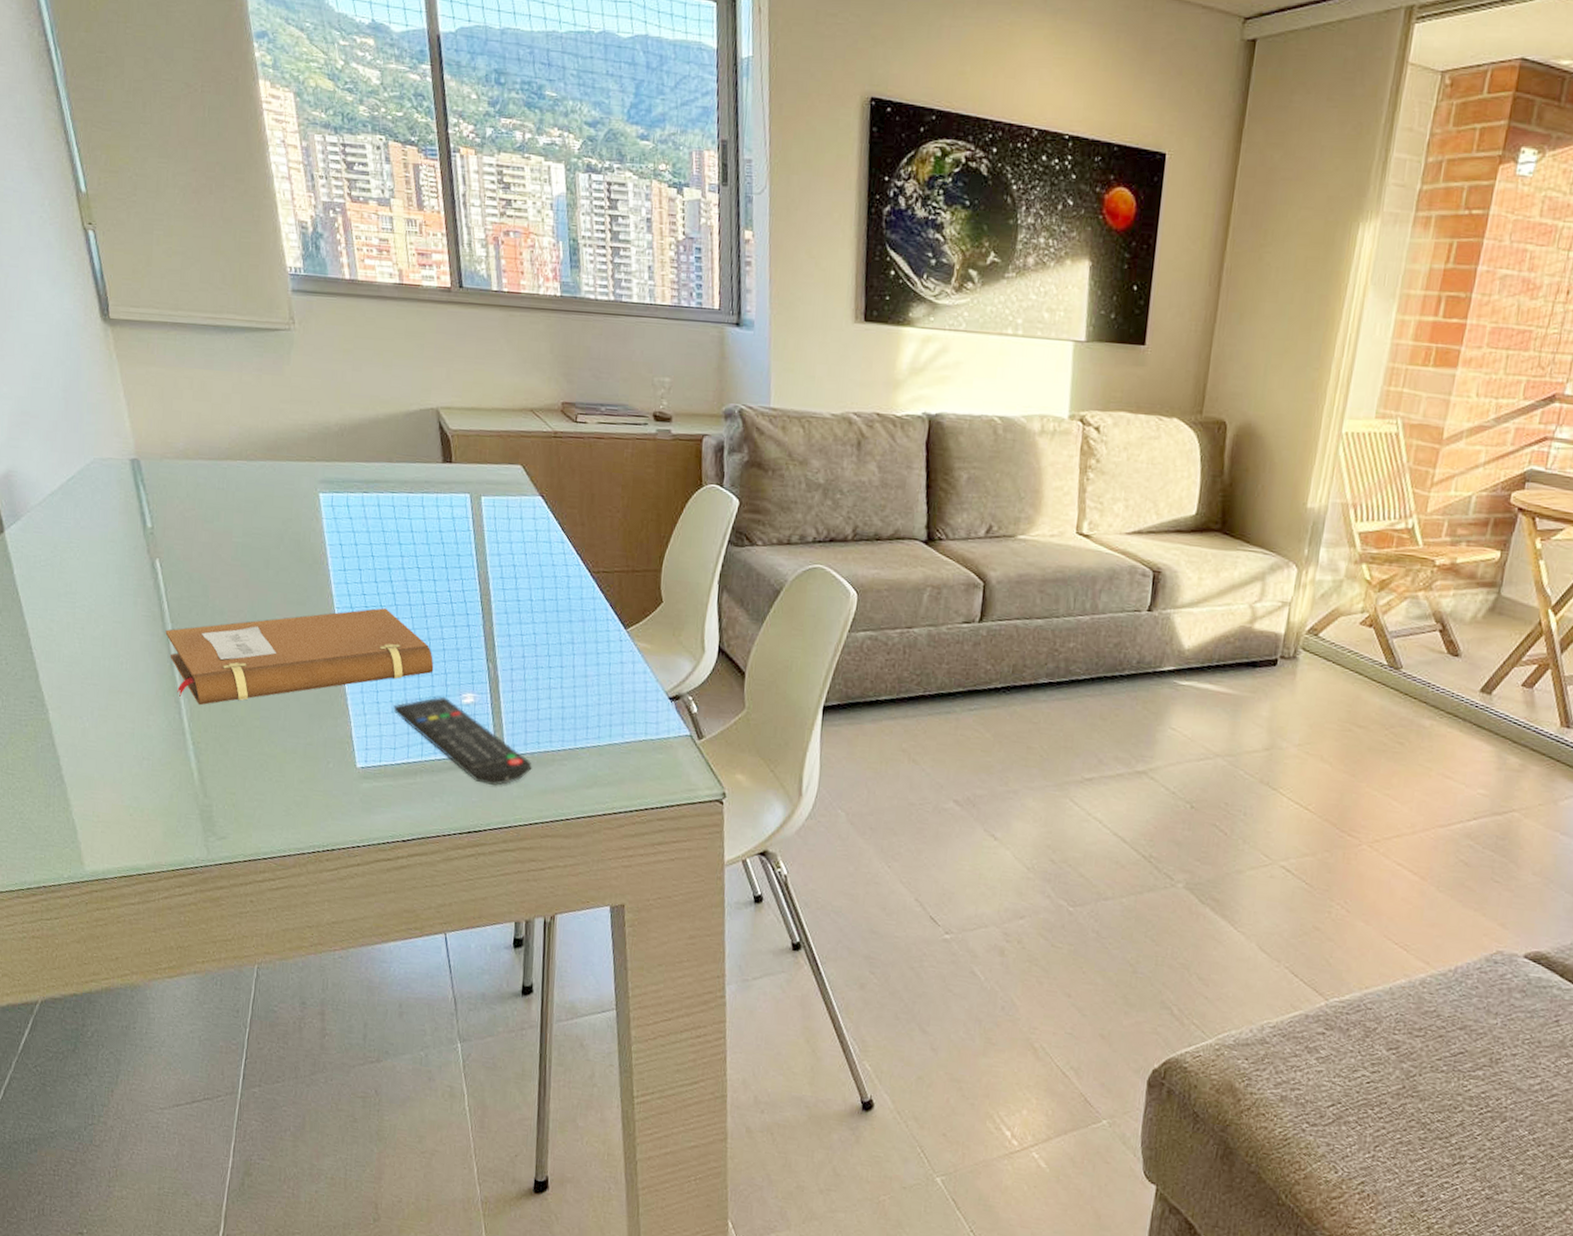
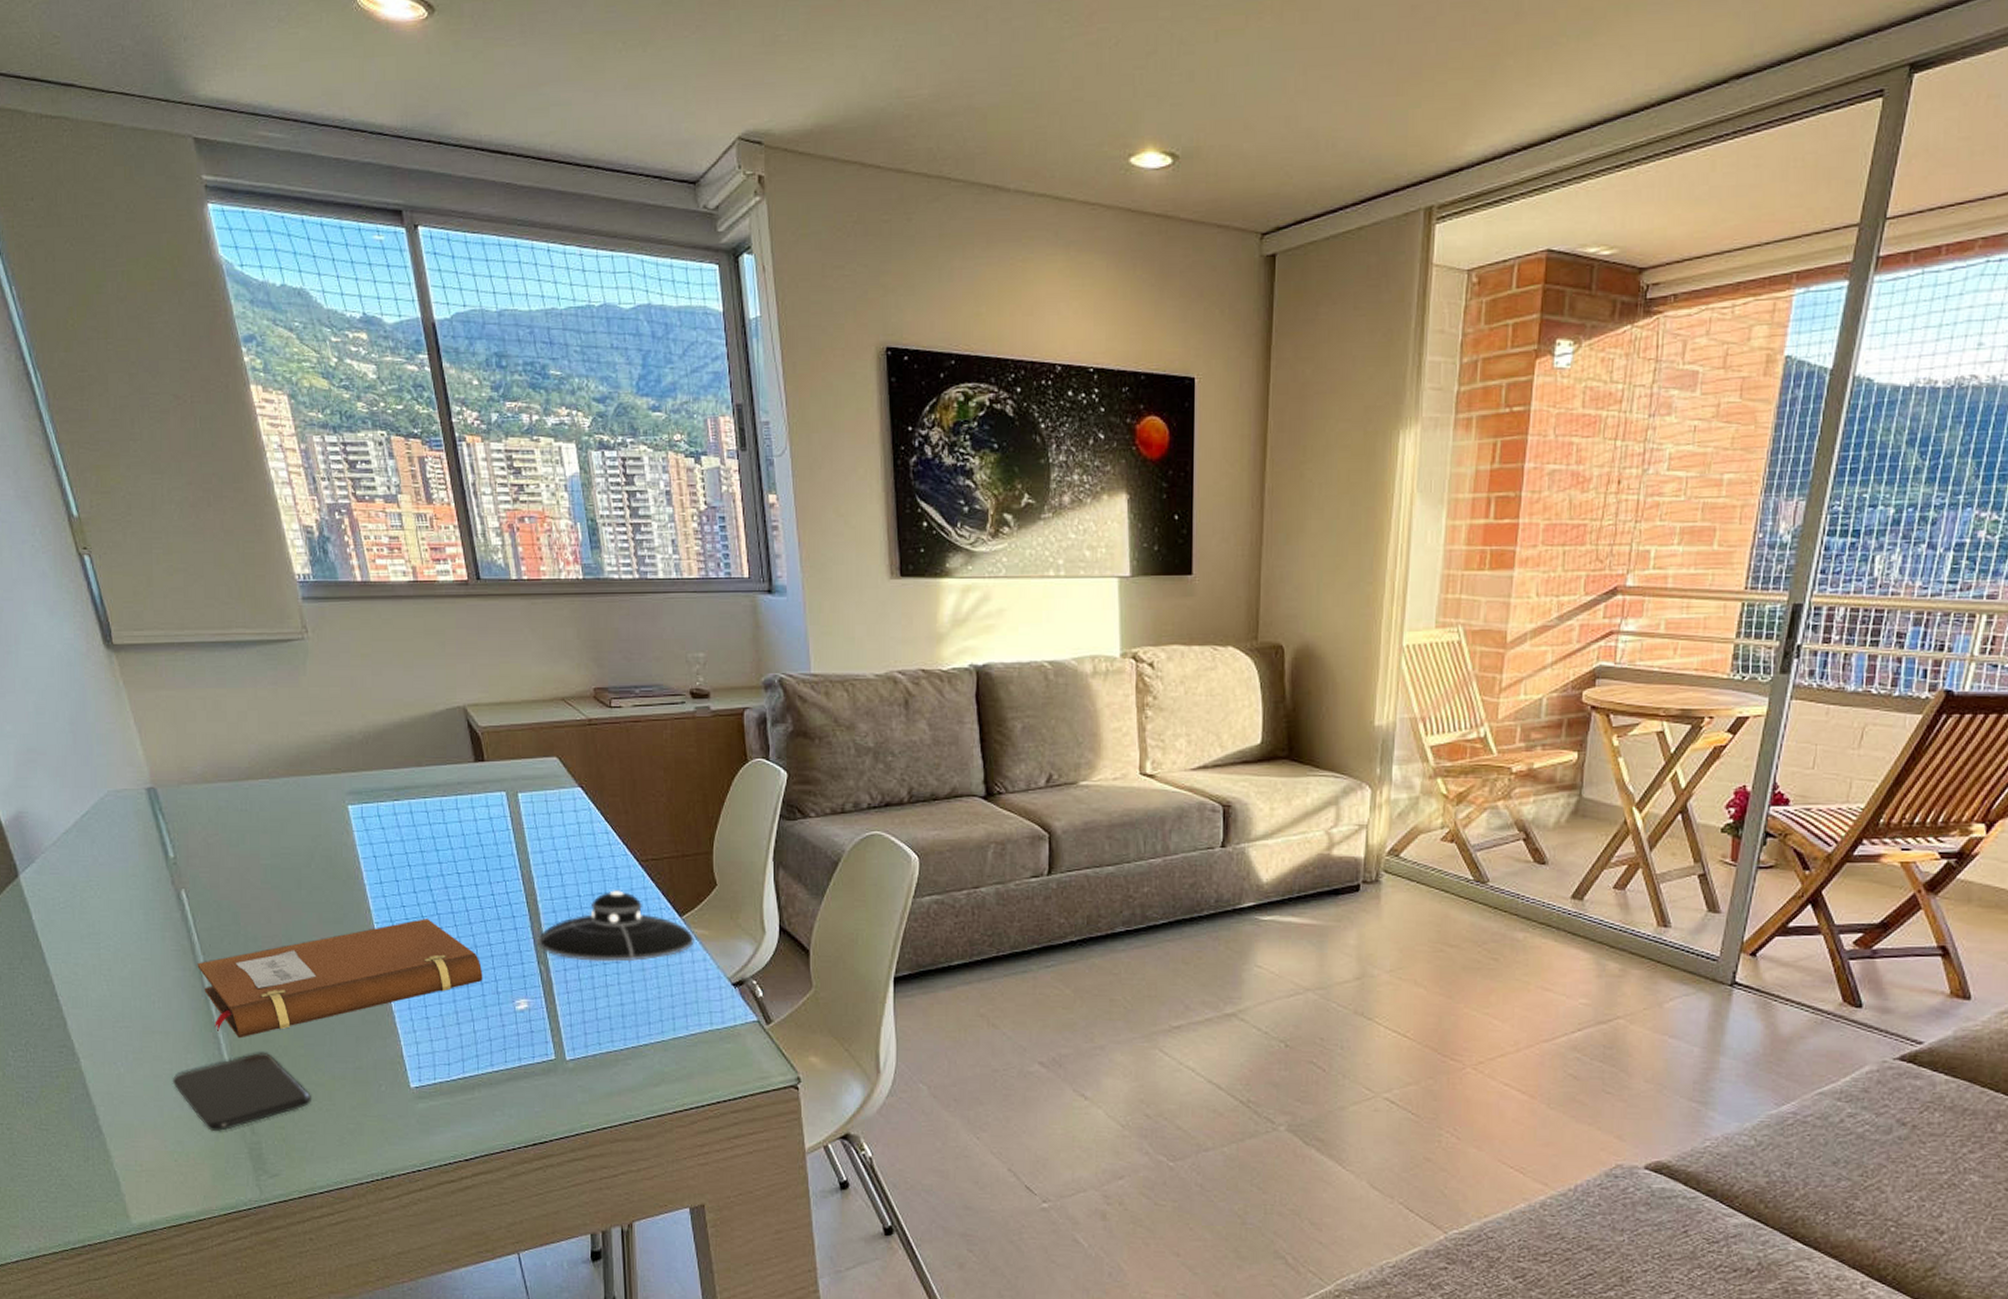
smartphone: none [133,720,263,792] -> present [172,1052,311,1132]
remote control: present [393,696,532,785] -> none [444,1005,595,1092]
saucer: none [488,598,637,668] -> present [538,890,694,962]

